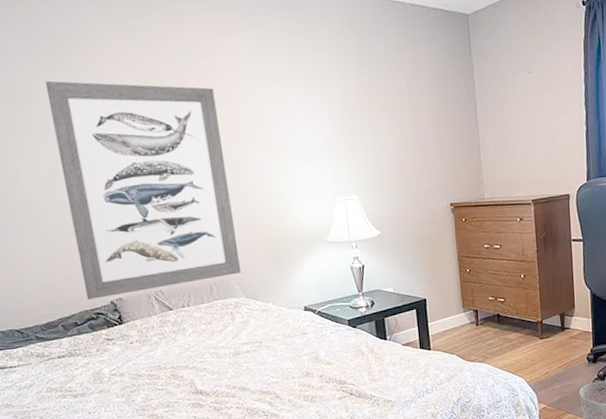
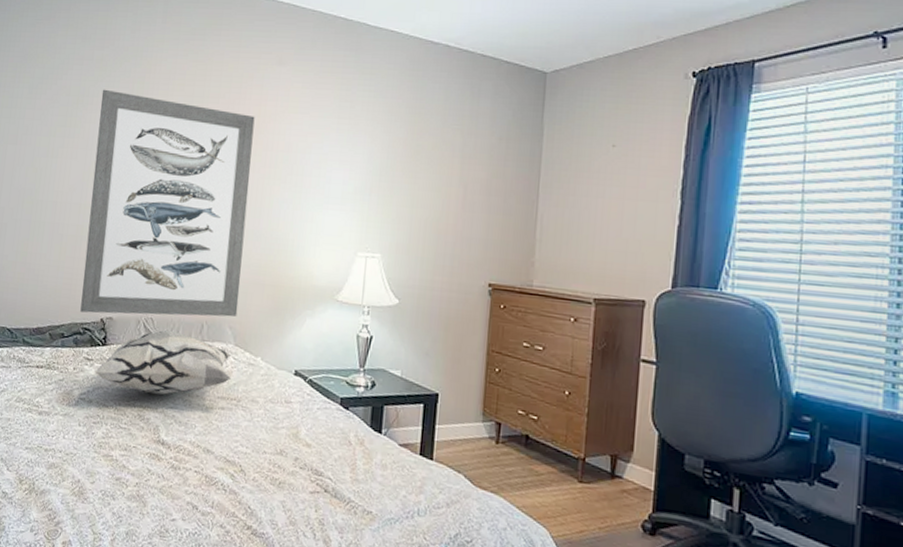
decorative pillow: none [118,297,249,356] -> present [94,329,232,396]

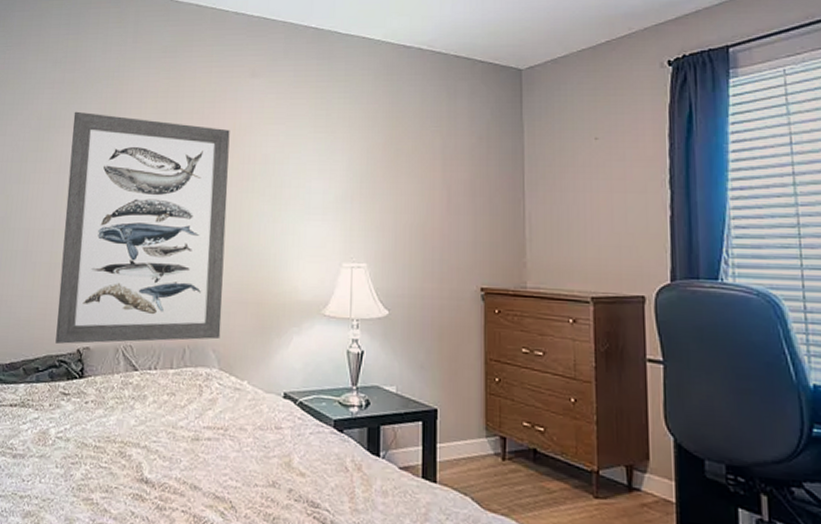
decorative pillow: present [94,329,232,396] -> none [72,357,216,429]

